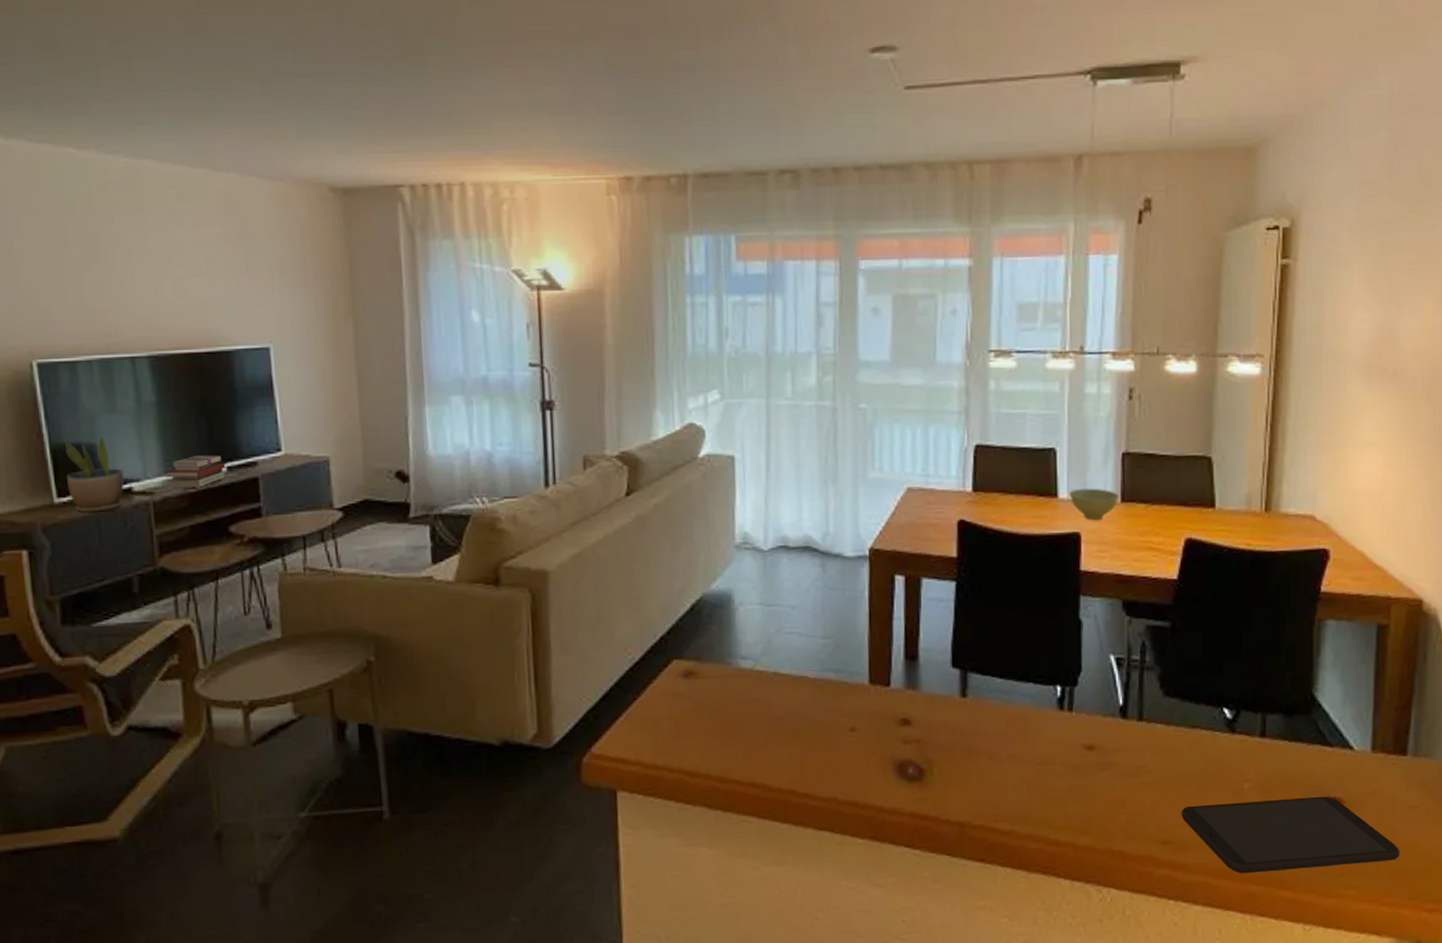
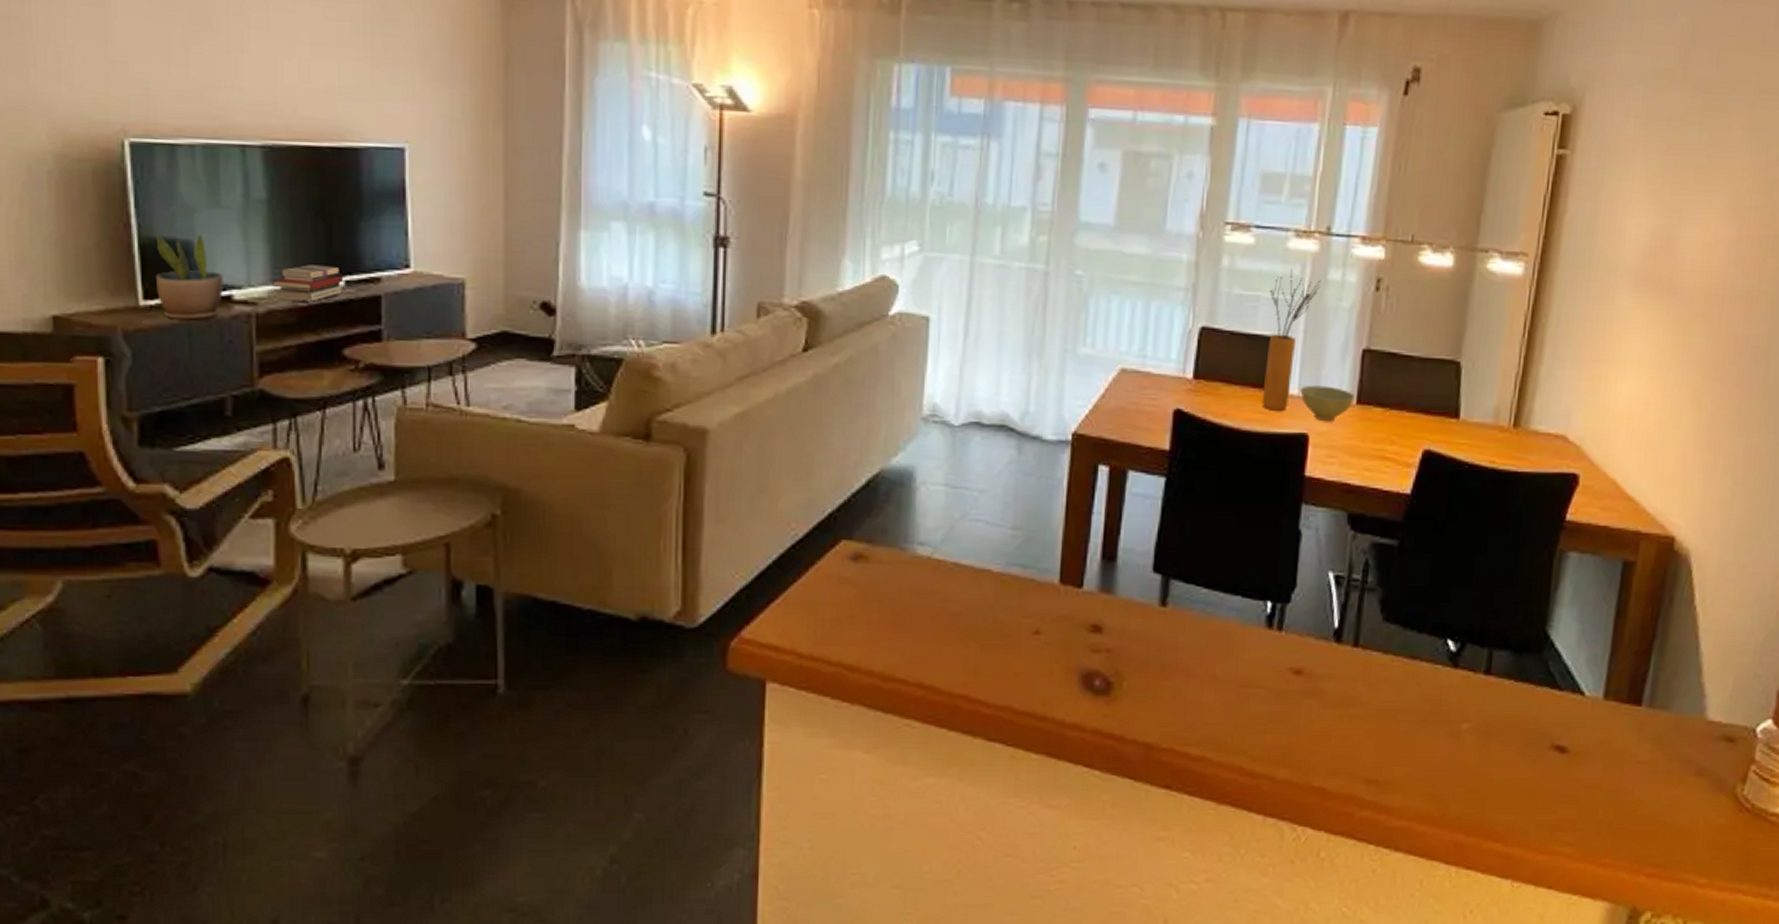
vase: none [1033,386,1079,514] -> present [1261,268,1321,411]
mobile phone: present [1181,796,1401,874] -> none [1390,743,1624,822]

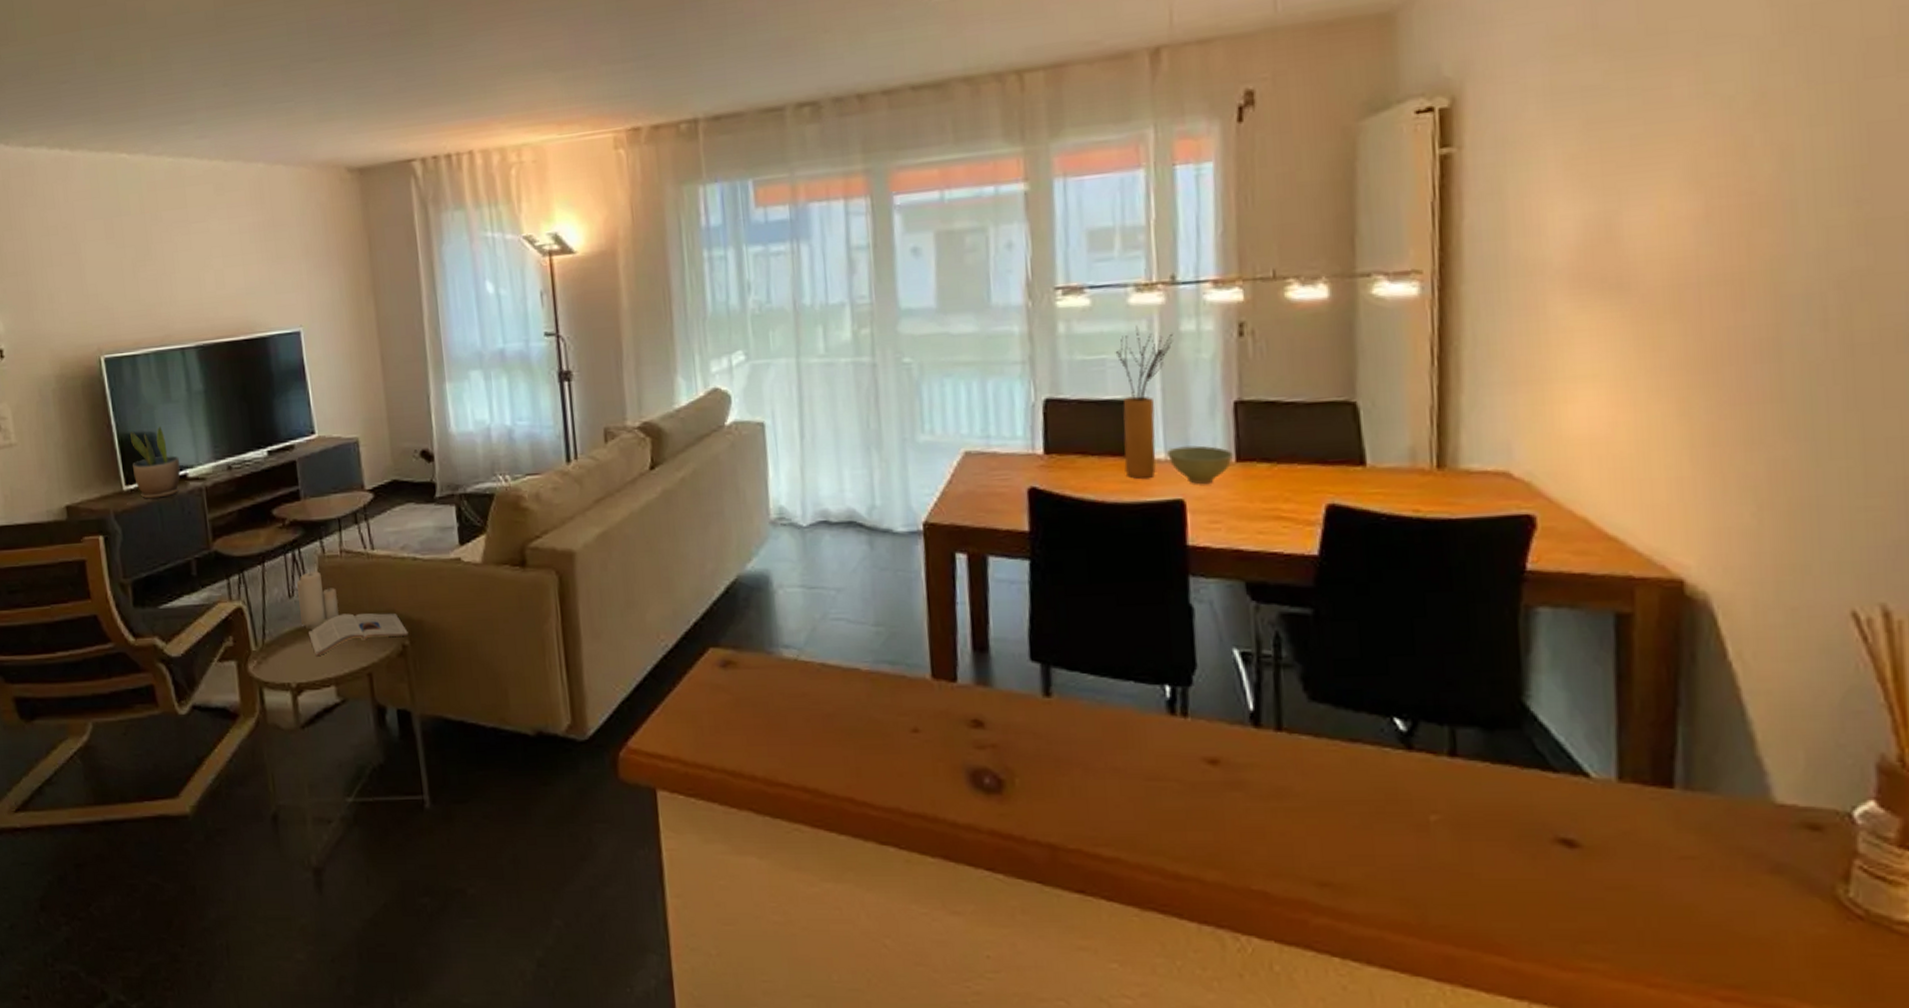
books: present [274,264,344,303] -> none [216,440,267,474]
candle: none [366,420,416,490] -> present [297,568,339,630]
magazine: none [375,475,501,521] -> present [309,612,409,657]

